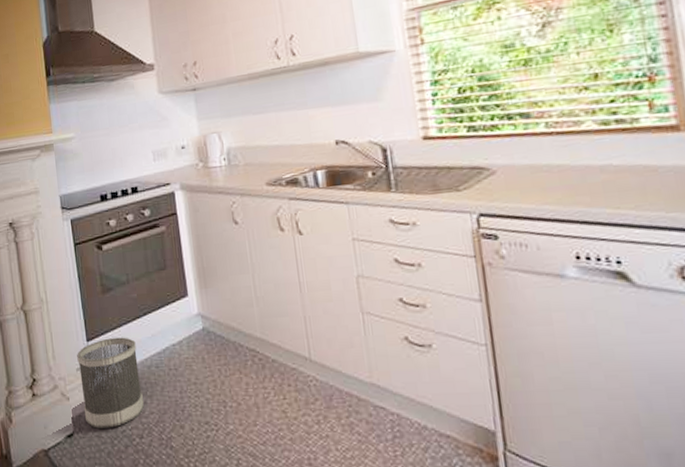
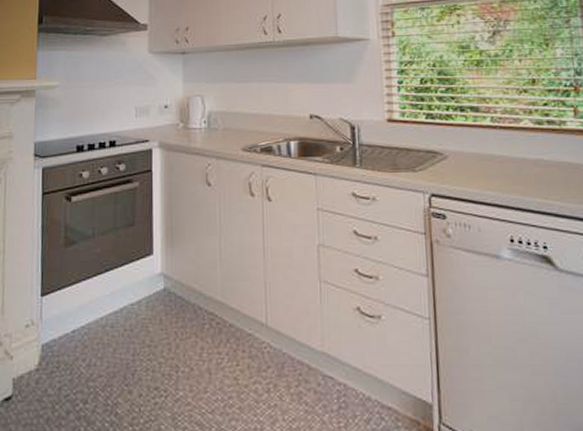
wastebasket: present [77,337,144,429] -> none [27,293,93,392]

